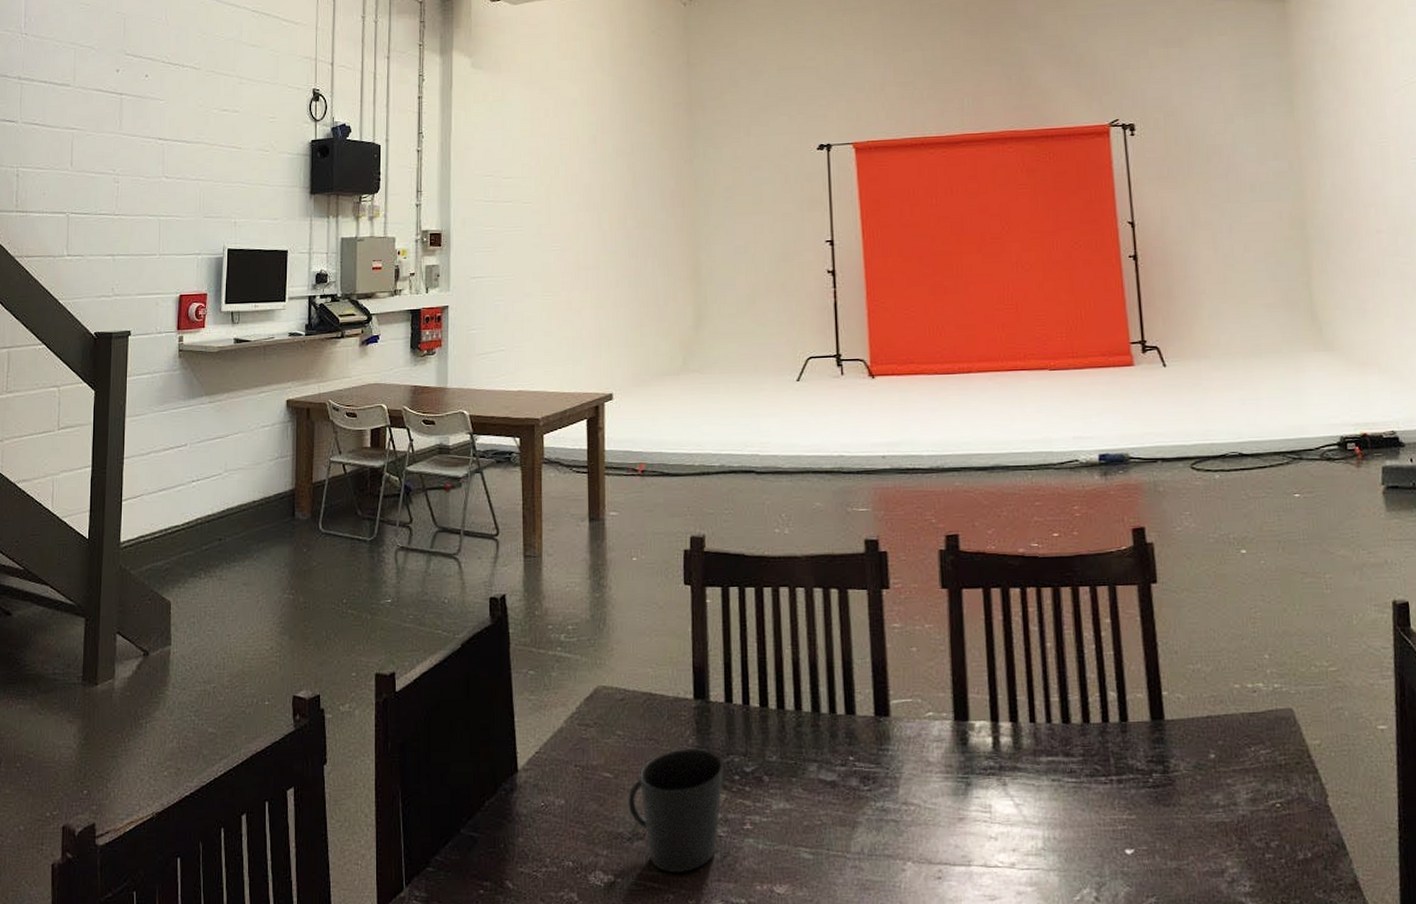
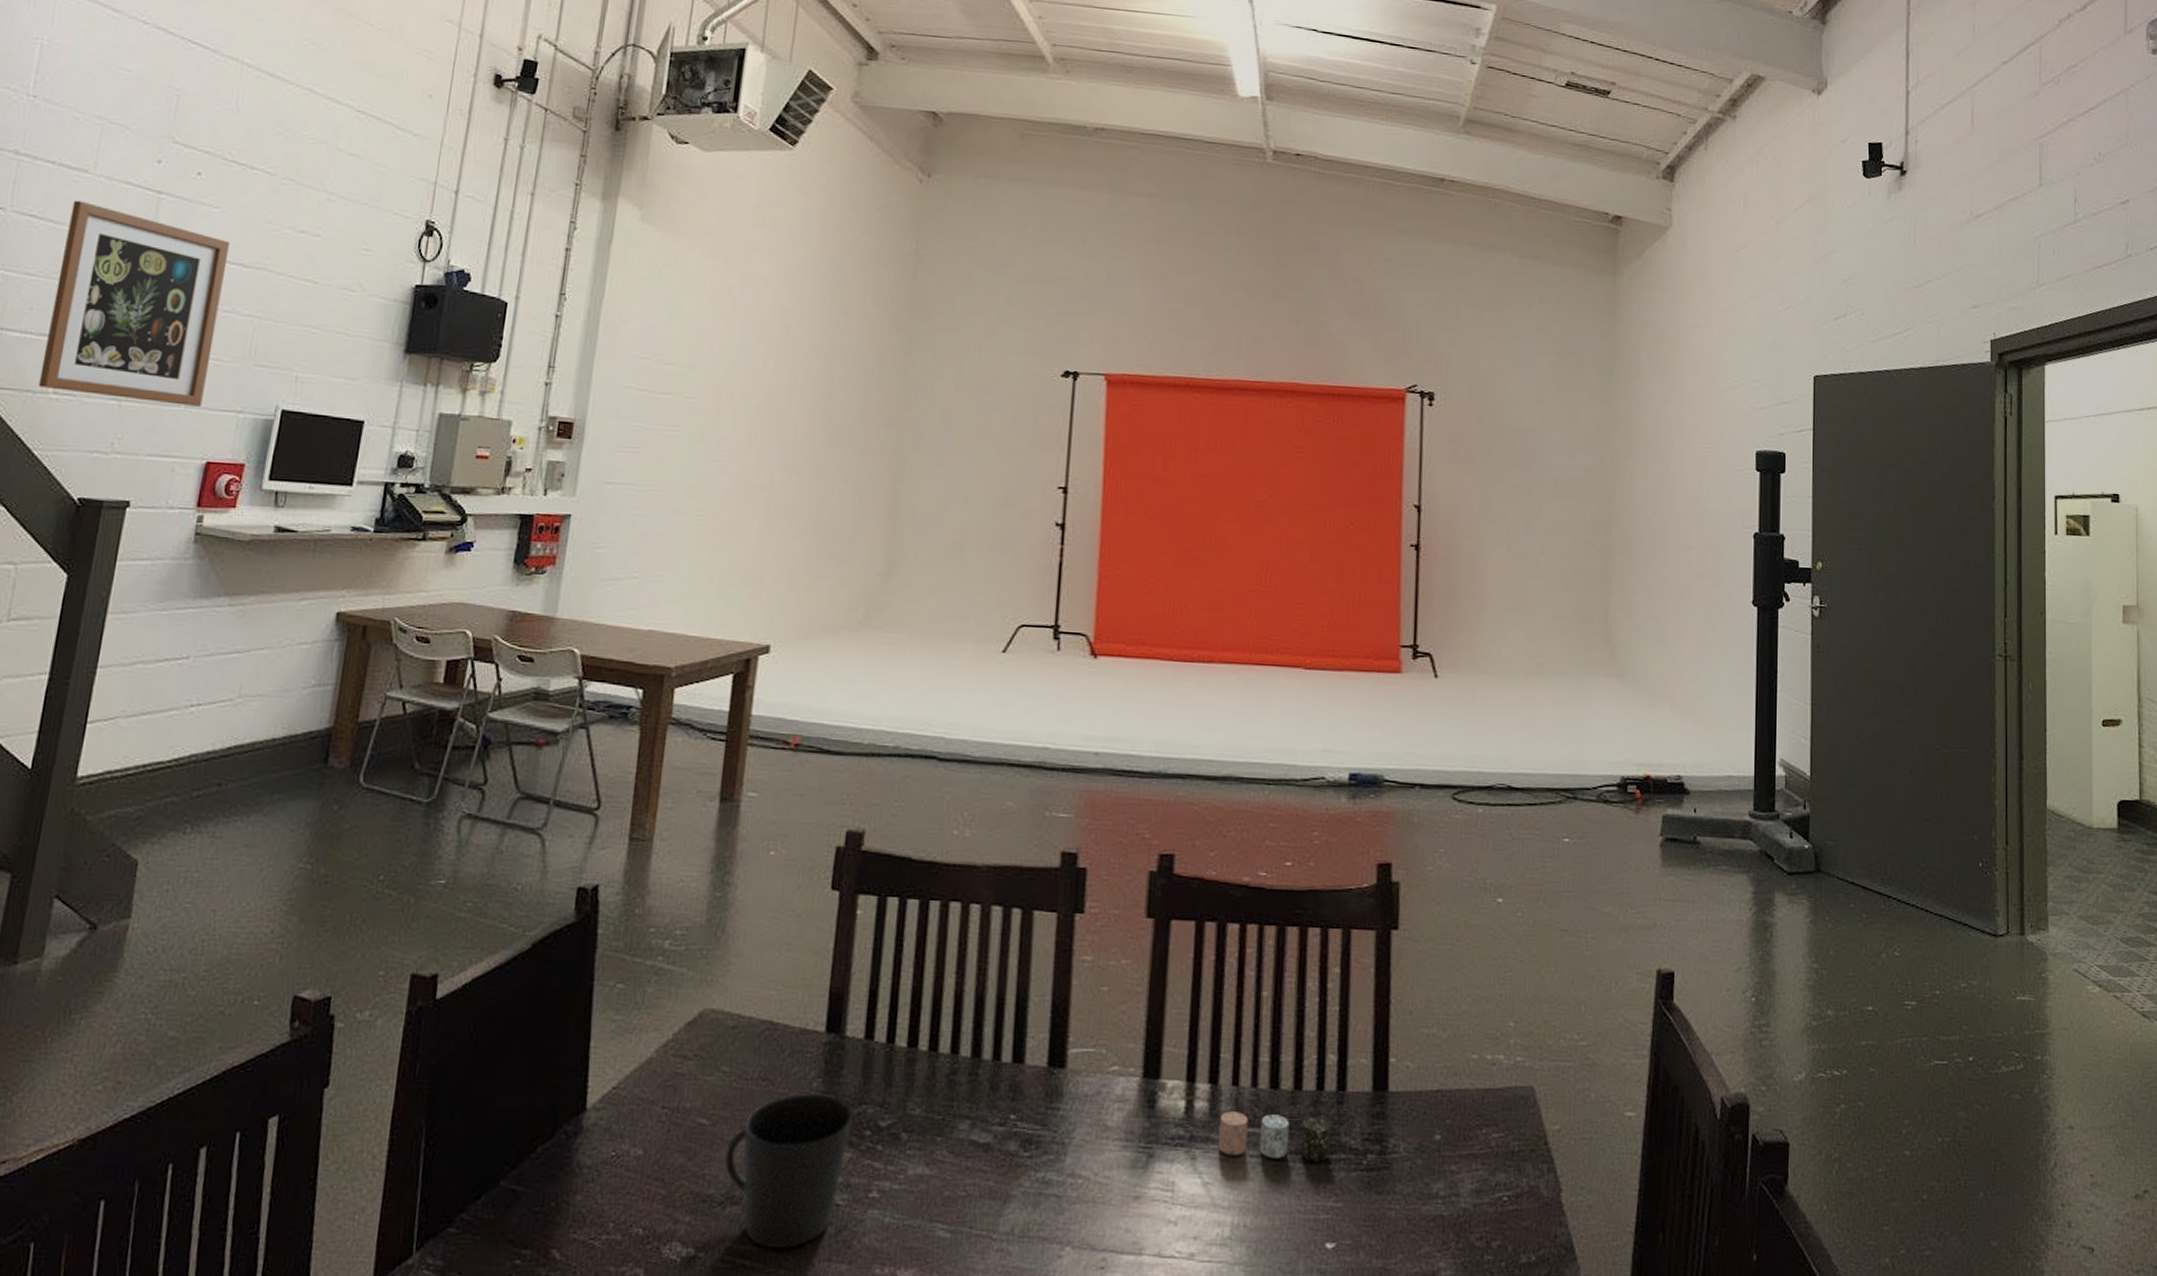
wall art: none [56,108,175,254] -> present [38,200,230,407]
candle: none [1022,744,1120,782] -> present [1217,1111,1331,1162]

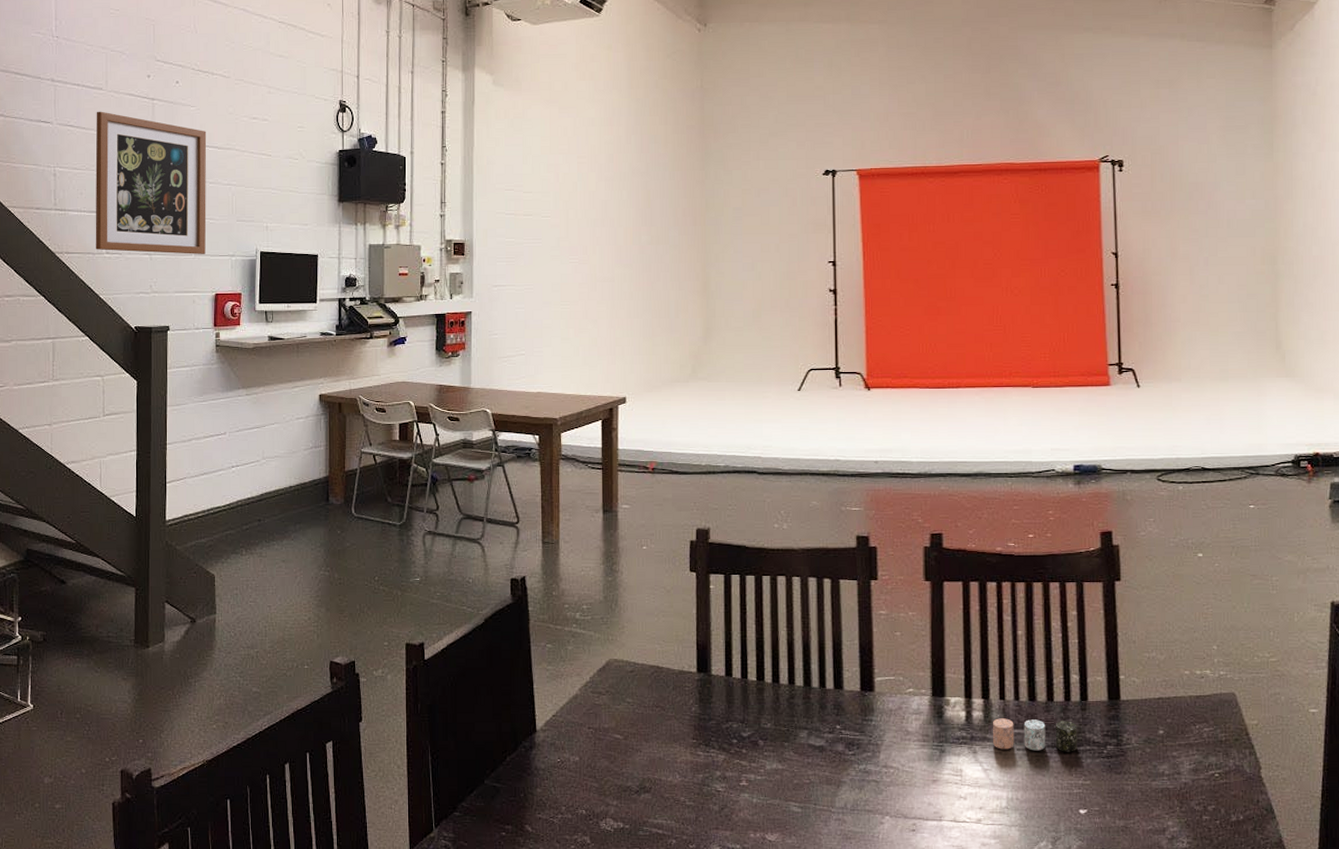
cup: present [724,1093,853,1248] -> none [636,715,723,821]

